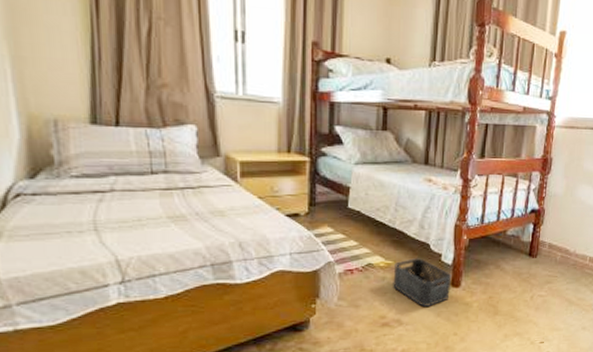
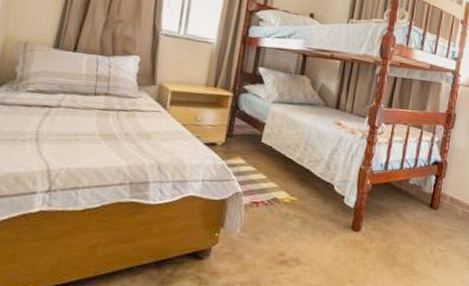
storage bin: present [393,257,452,308] -> none [295,196,353,249]

